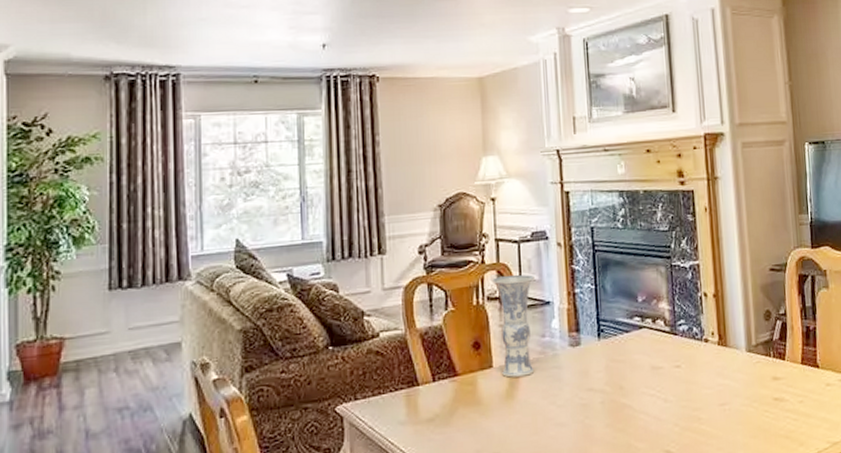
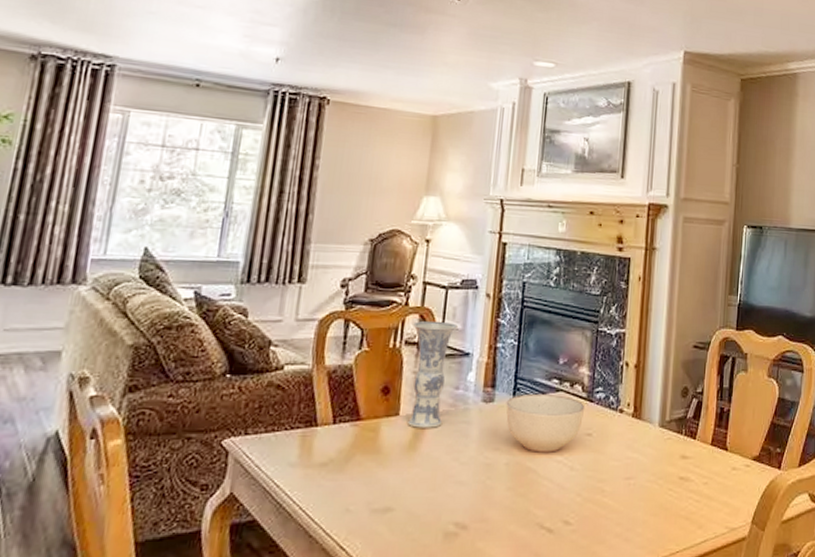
bowl: none [592,332,670,389] -> present [506,394,585,453]

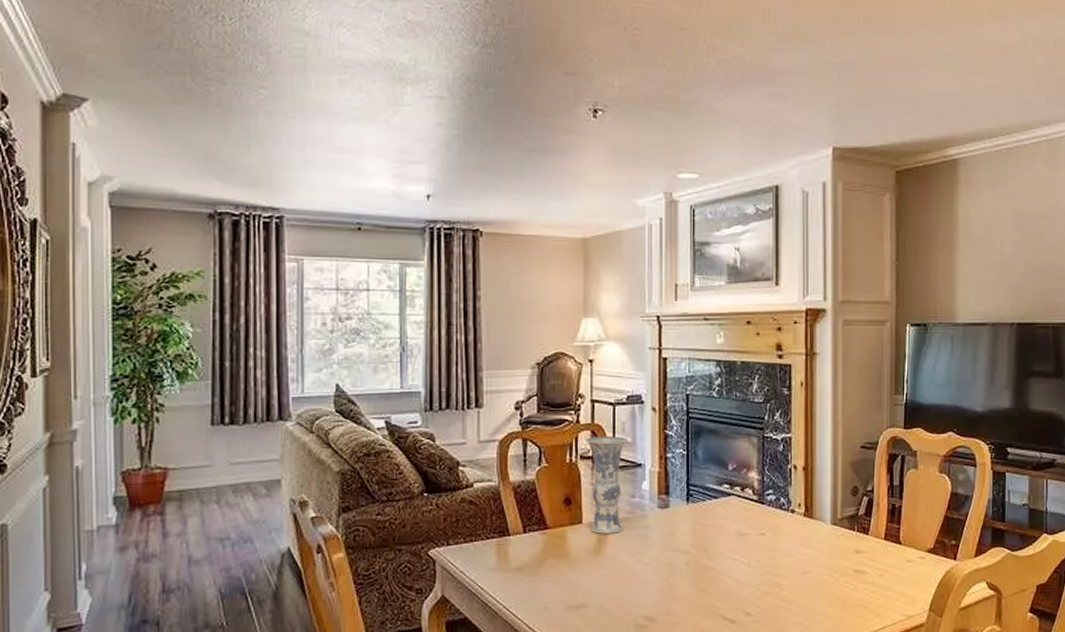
bowl: present [506,394,585,453] -> none [681,499,757,552]

